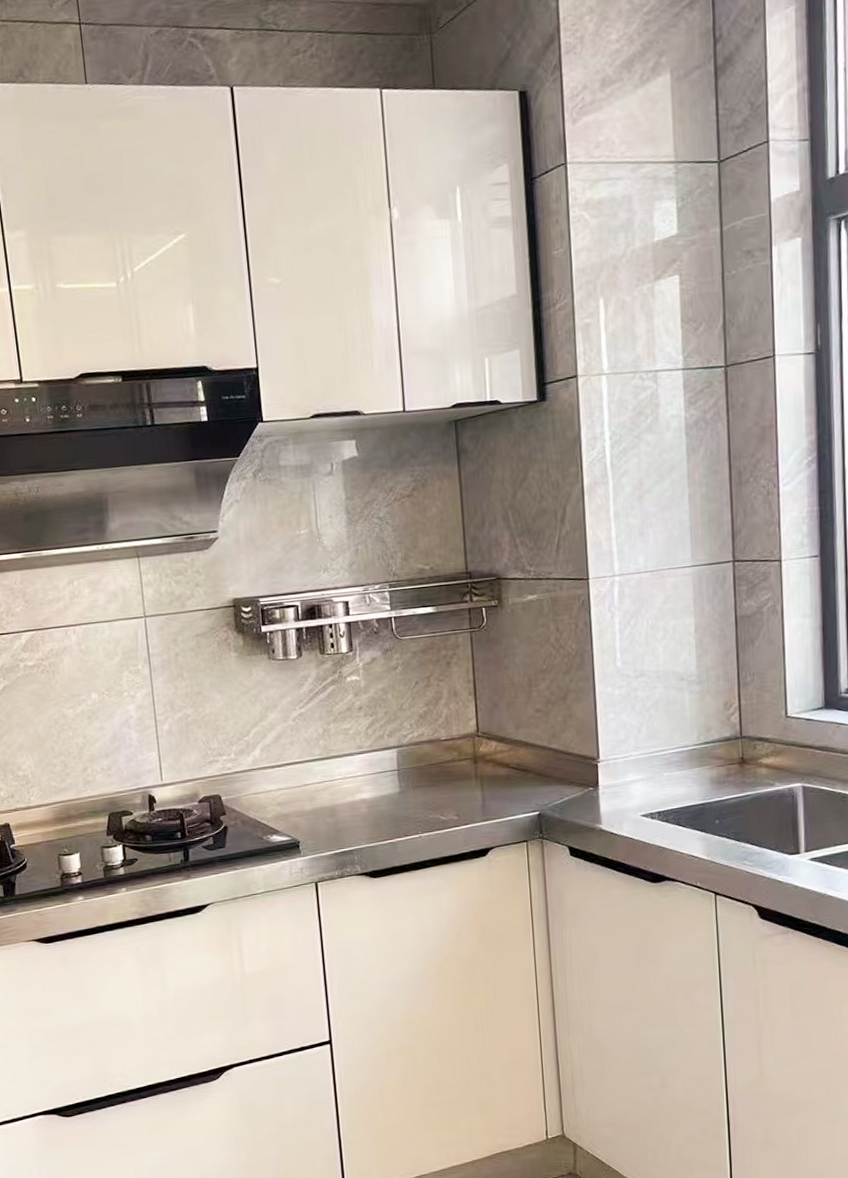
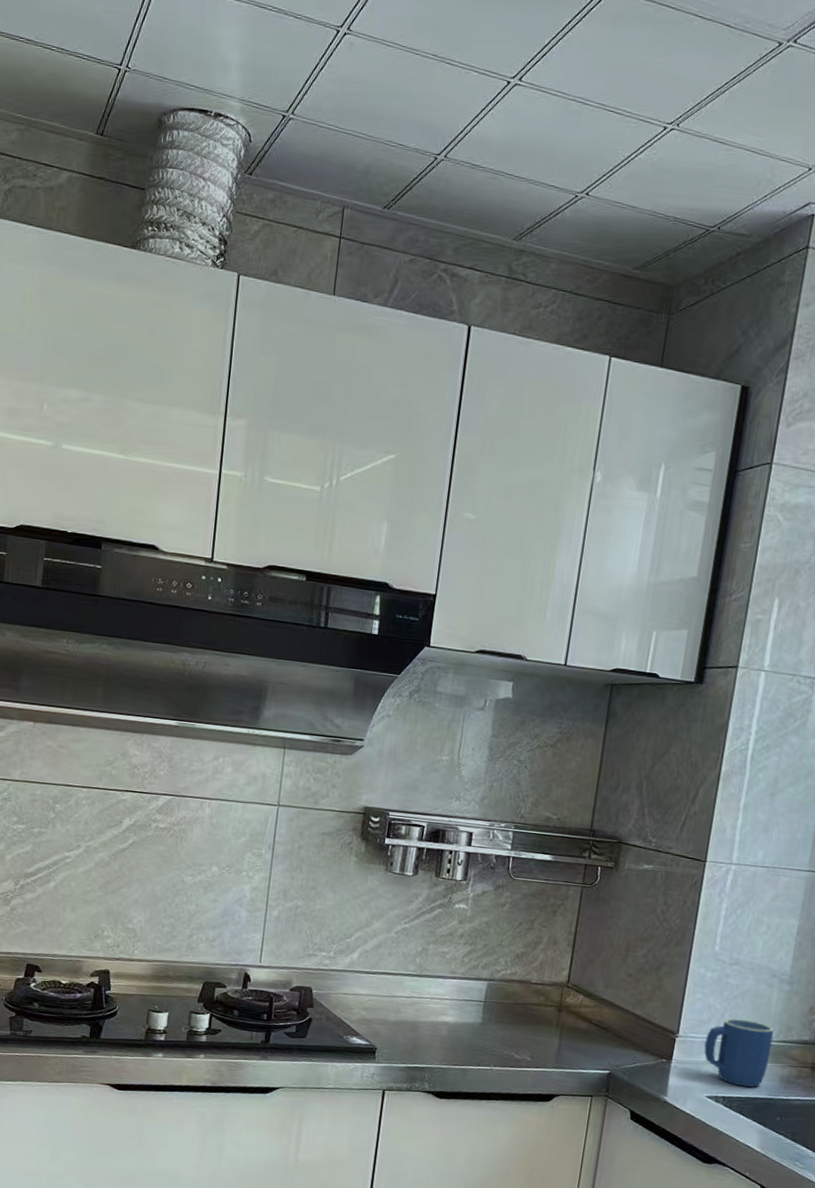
mug: none [627,728,696,798] -> present [704,1018,775,1088]

